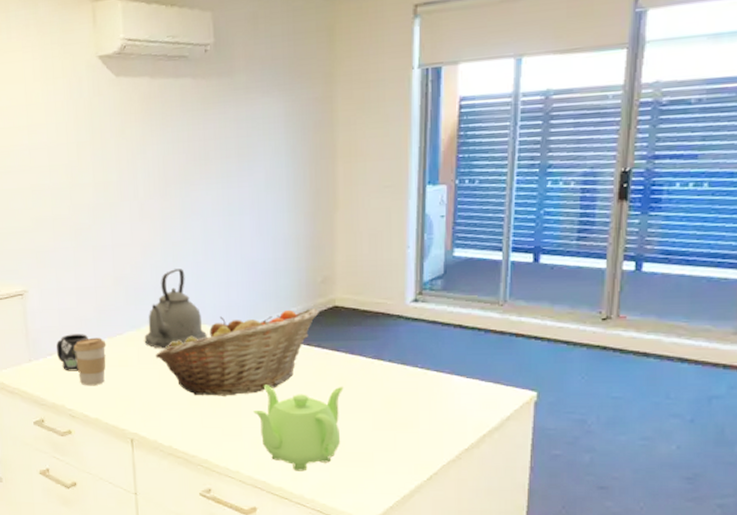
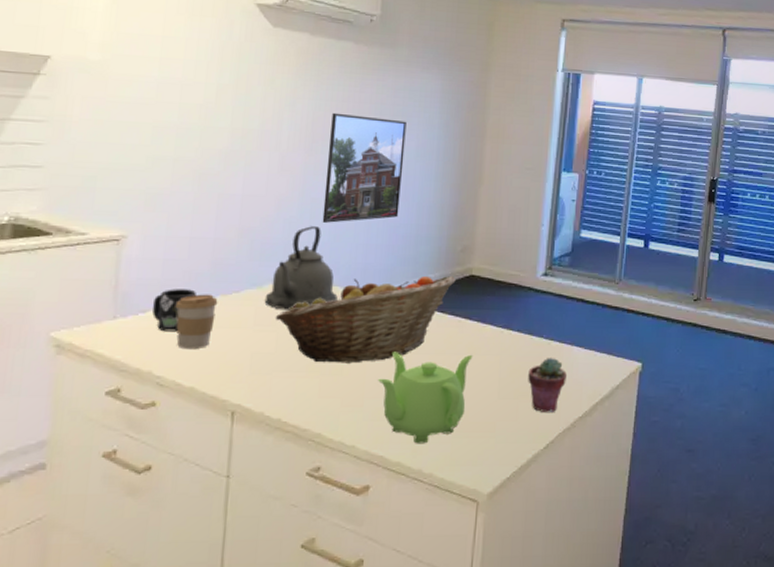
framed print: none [180,152,255,265] -> present [322,112,407,223]
potted succulent: none [404,387,447,444] -> present [528,357,567,412]

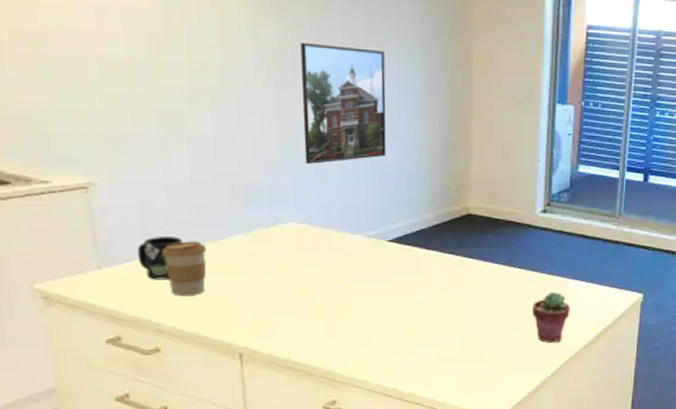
kettle: present [264,226,338,310] -> none [255,168,332,255]
fruit basket: present [275,275,456,363] -> none [269,216,453,305]
teapot: present [378,351,473,444] -> none [383,291,476,376]

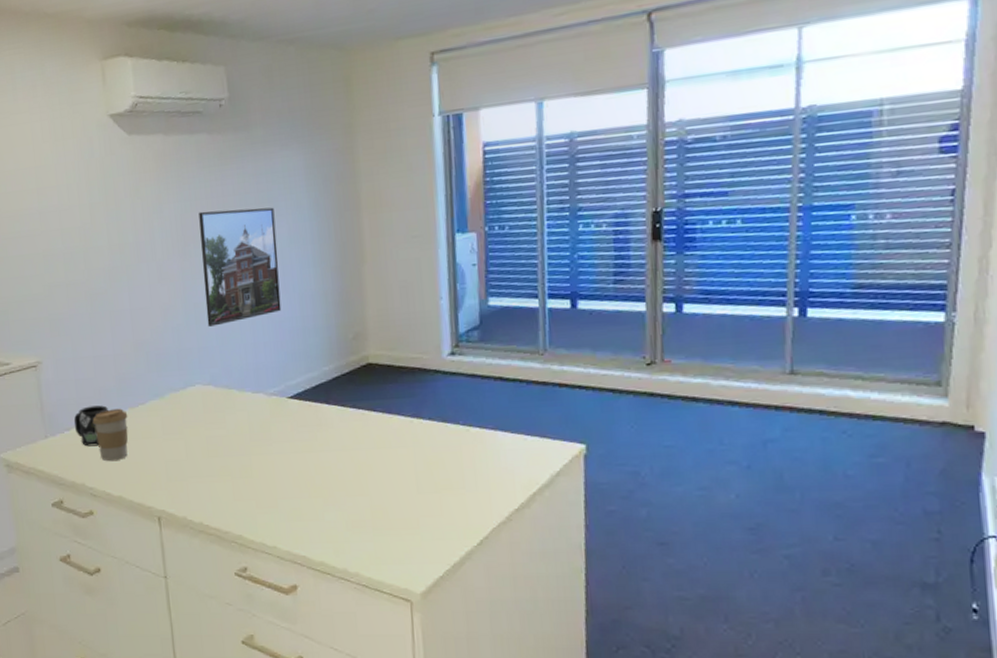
potted succulent: present [532,291,570,343] -> none [448,445,494,506]

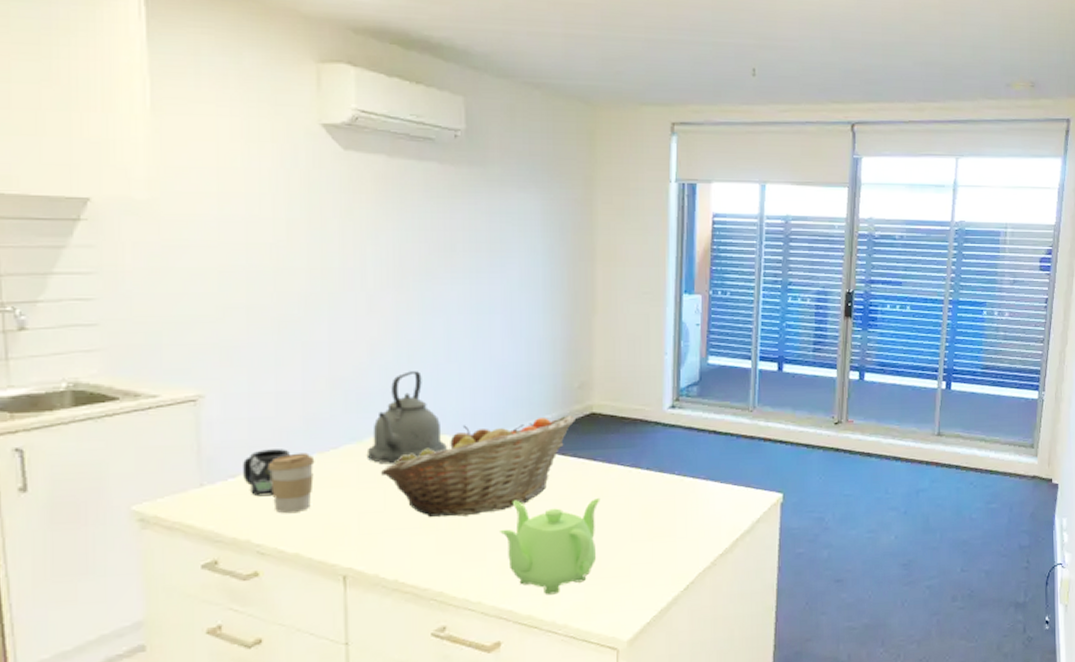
kettle: none [168,331,235,418] -> present [366,371,447,464]
fruit basket: none [180,367,352,467] -> present [380,415,575,518]
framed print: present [199,207,282,327] -> none [421,243,507,366]
teapot: none [288,448,384,543] -> present [500,497,600,595]

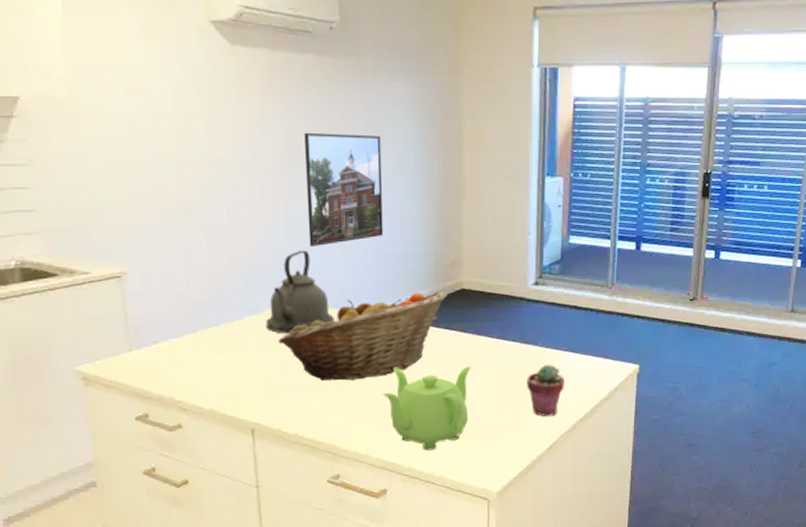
mug: present [242,449,290,497] -> none [162,319,201,360]
coffee cup: present [267,452,315,514] -> none [183,323,223,376]
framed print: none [421,243,507,366] -> present [304,132,384,246]
potted succulent: none [662,494,703,553] -> present [527,364,565,416]

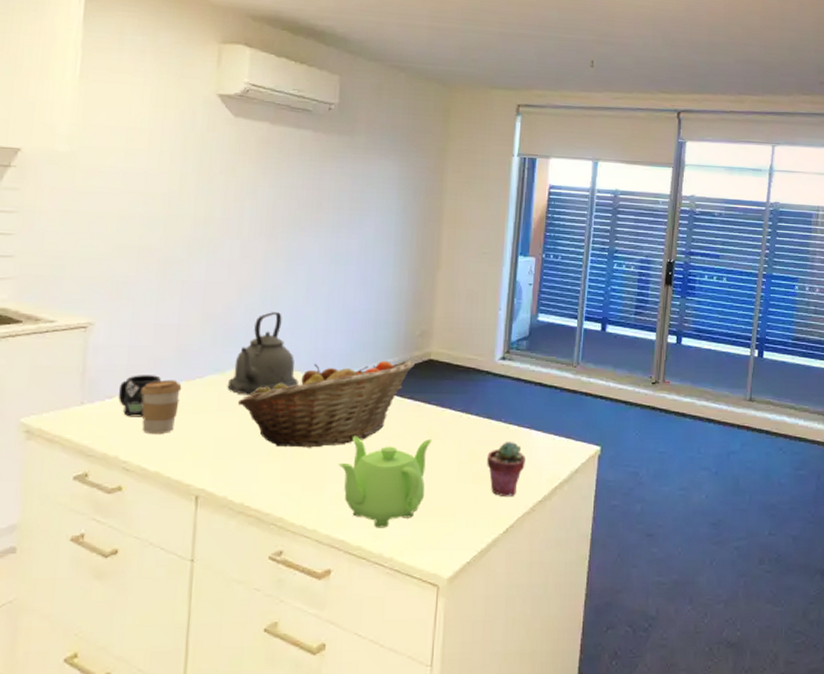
mug: none [162,319,201,360] -> present [118,375,161,417]
coffee cup: none [183,323,223,376] -> present [140,380,182,435]
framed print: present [304,132,384,246] -> none [283,200,365,309]

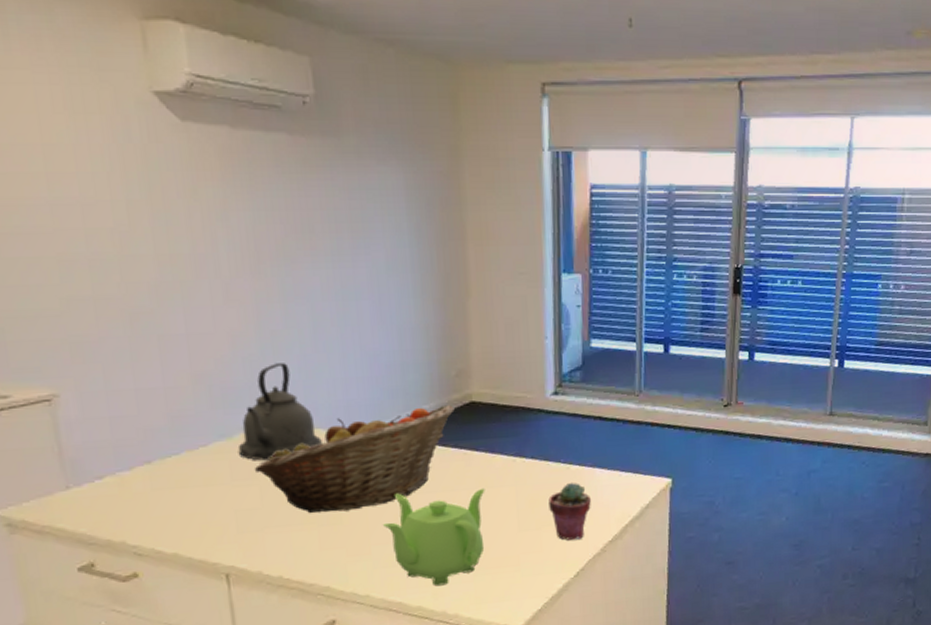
mug: present [118,375,161,417] -> none [108,448,157,498]
coffee cup: present [140,380,182,435] -> none [135,451,185,514]

